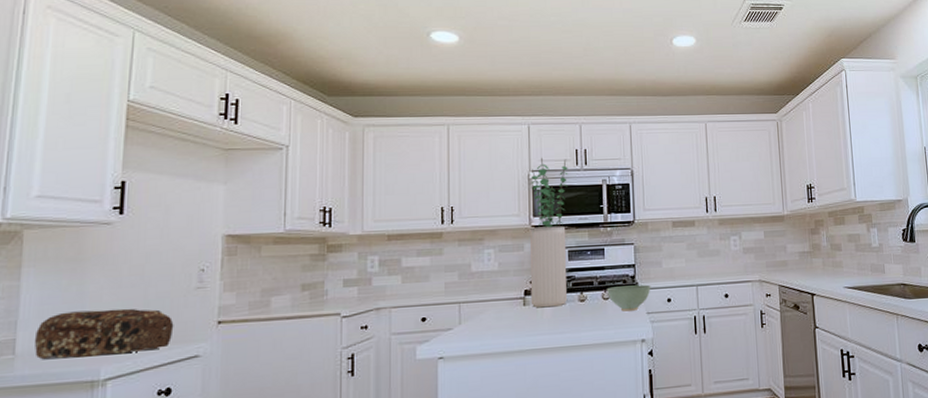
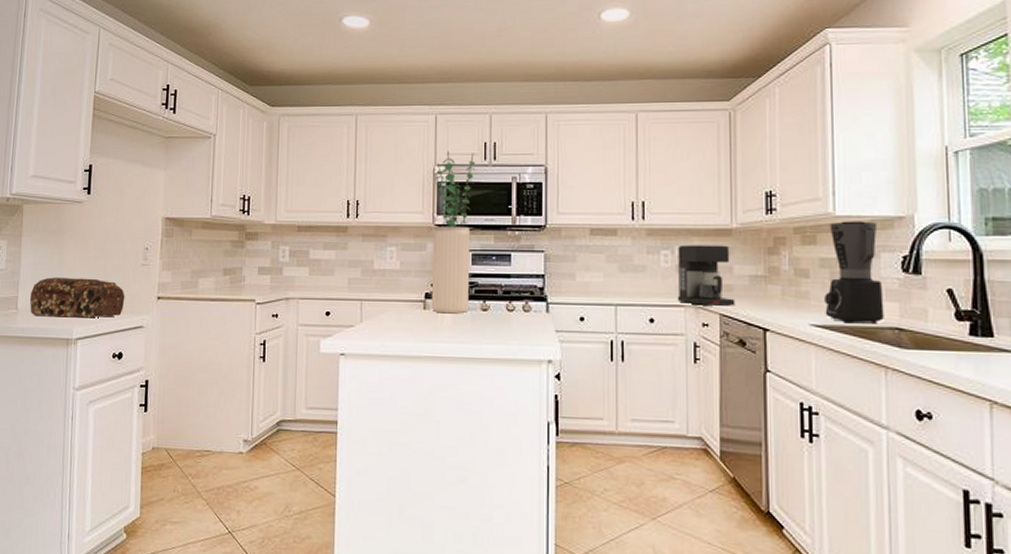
bowl: present [606,284,651,312] -> none [511,298,562,327]
coffee maker: none [744,229,790,280] -> present [677,244,736,306]
blender: none [853,204,894,284] -> present [824,221,884,324]

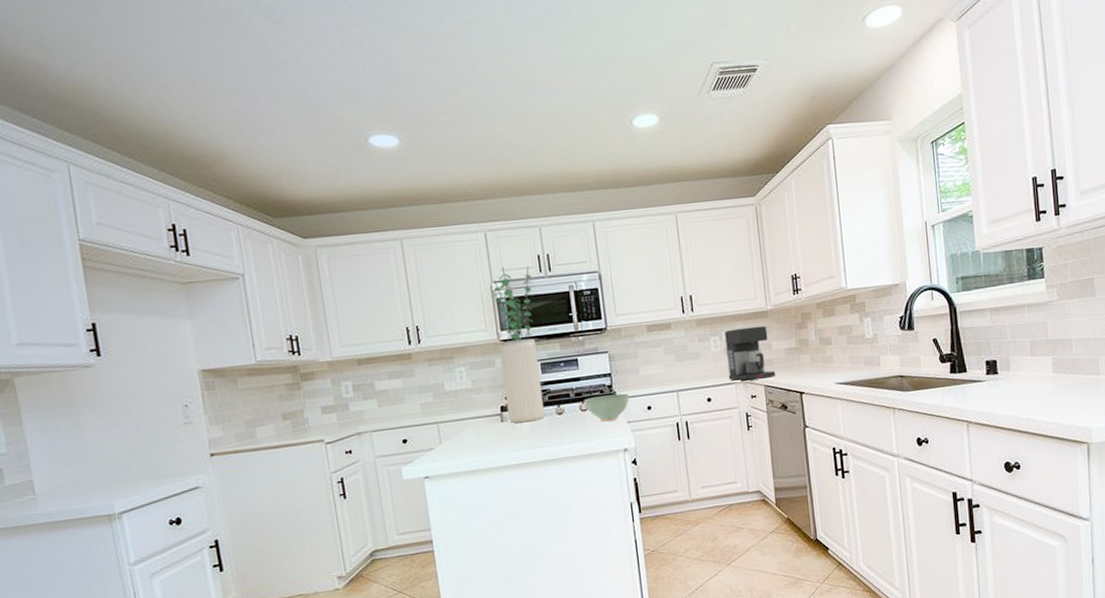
bread loaf: present [29,277,125,318] -> none [48,446,172,498]
bowl: none [511,298,562,327] -> present [583,393,630,422]
blender: present [824,221,884,324] -> none [843,291,890,378]

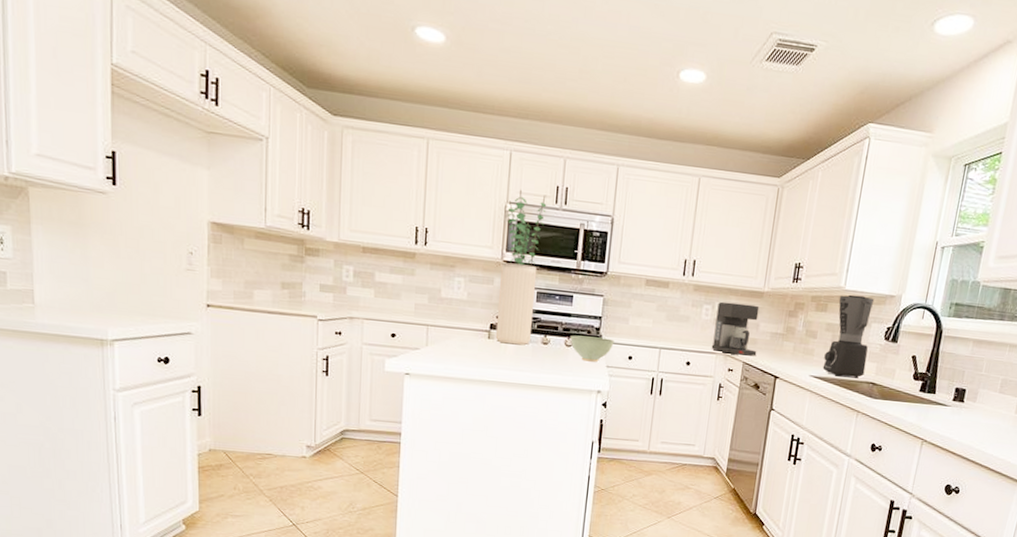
blender: none [843,291,890,378] -> present [822,294,875,379]

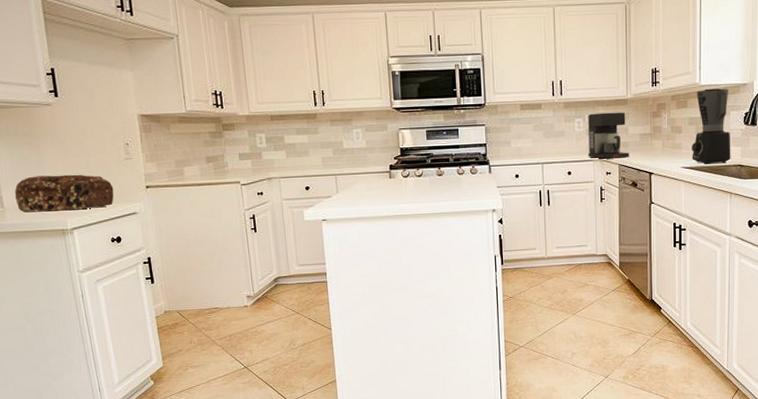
bread loaf: none [49,272,168,321] -> present [14,174,114,213]
vase: present [495,189,547,345] -> none [390,43,427,181]
bowl: present [569,335,614,362] -> none [460,162,501,185]

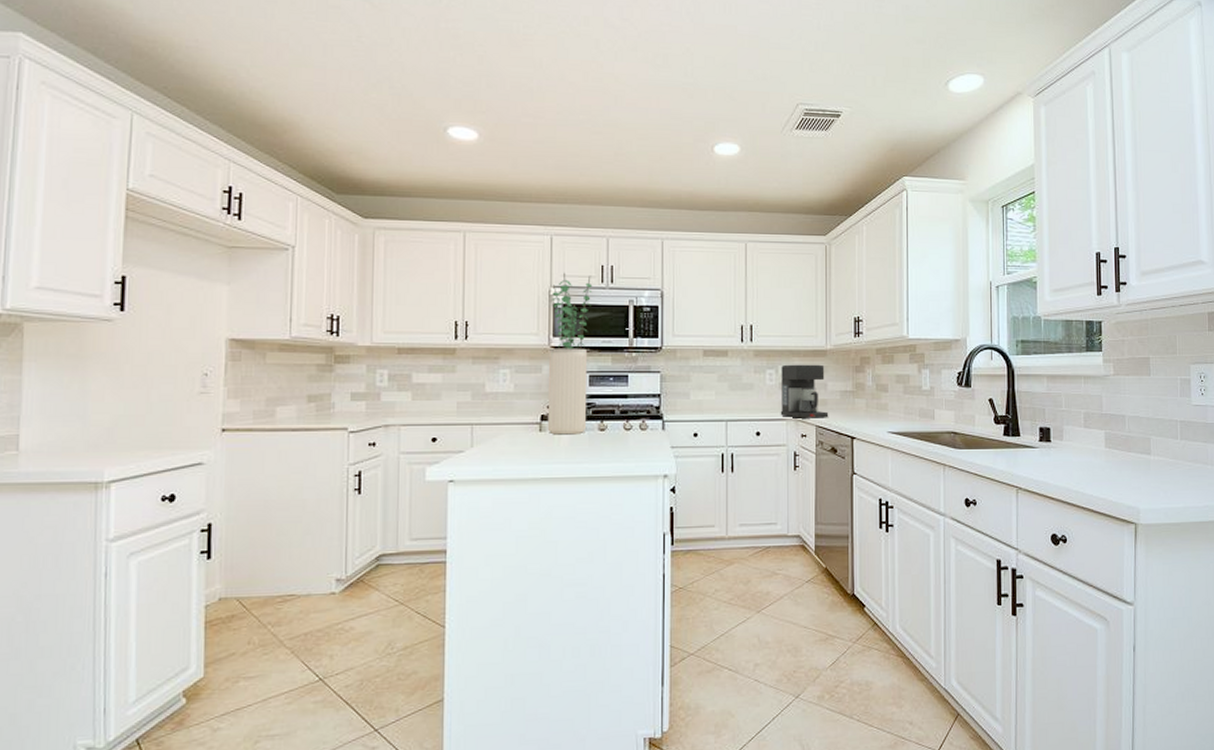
bread loaf: present [14,174,114,213] -> none [37,410,177,458]
vase: none [390,43,427,181] -> present [547,272,593,435]
blender: present [692,88,731,164] -> none [899,343,944,430]

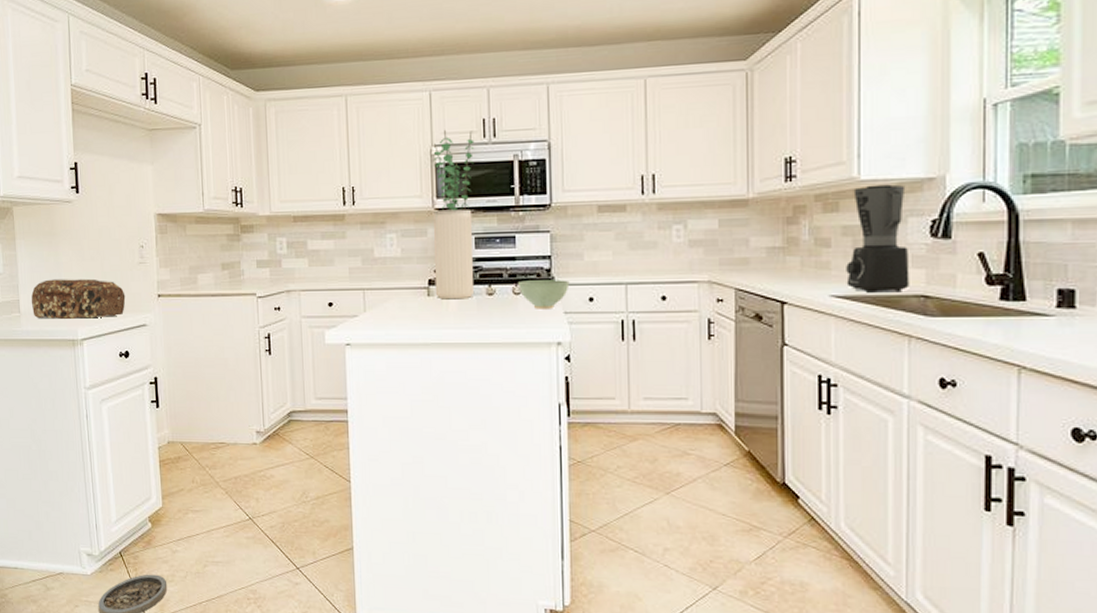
bread loaf: none [37,410,177,458] -> present [31,278,126,319]
bowl: none [628,417,677,444] -> present [517,280,570,309]
coffee maker: present [780,364,829,418] -> none [690,216,752,280]
blender: none [899,343,944,430] -> present [846,184,909,293]

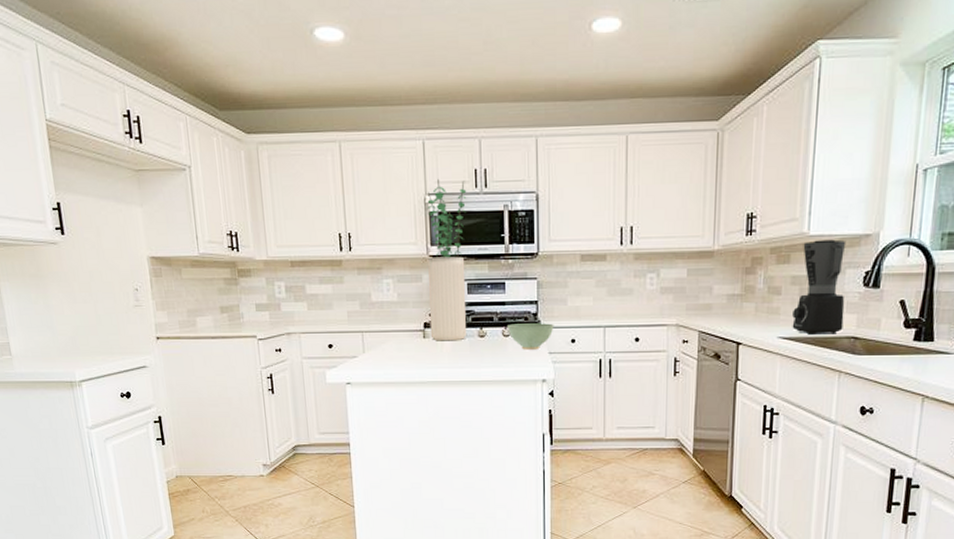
bread loaf: present [31,278,126,319] -> none [22,321,123,361]

